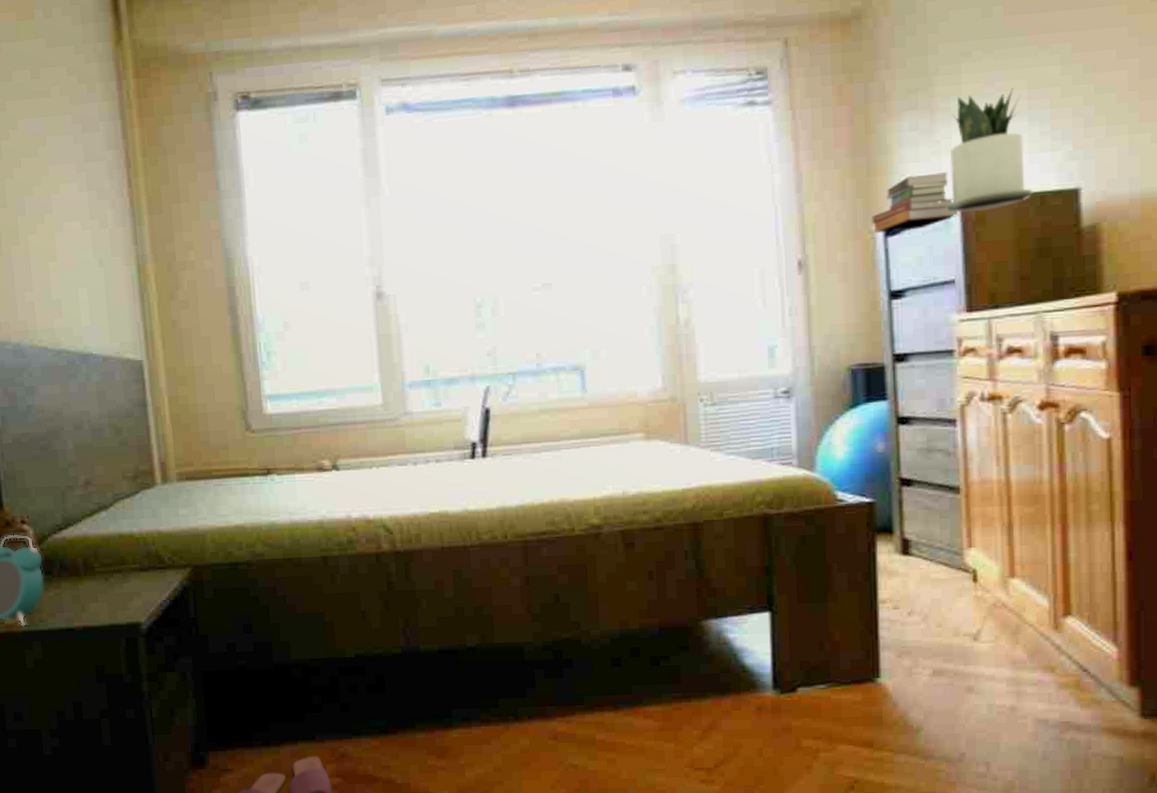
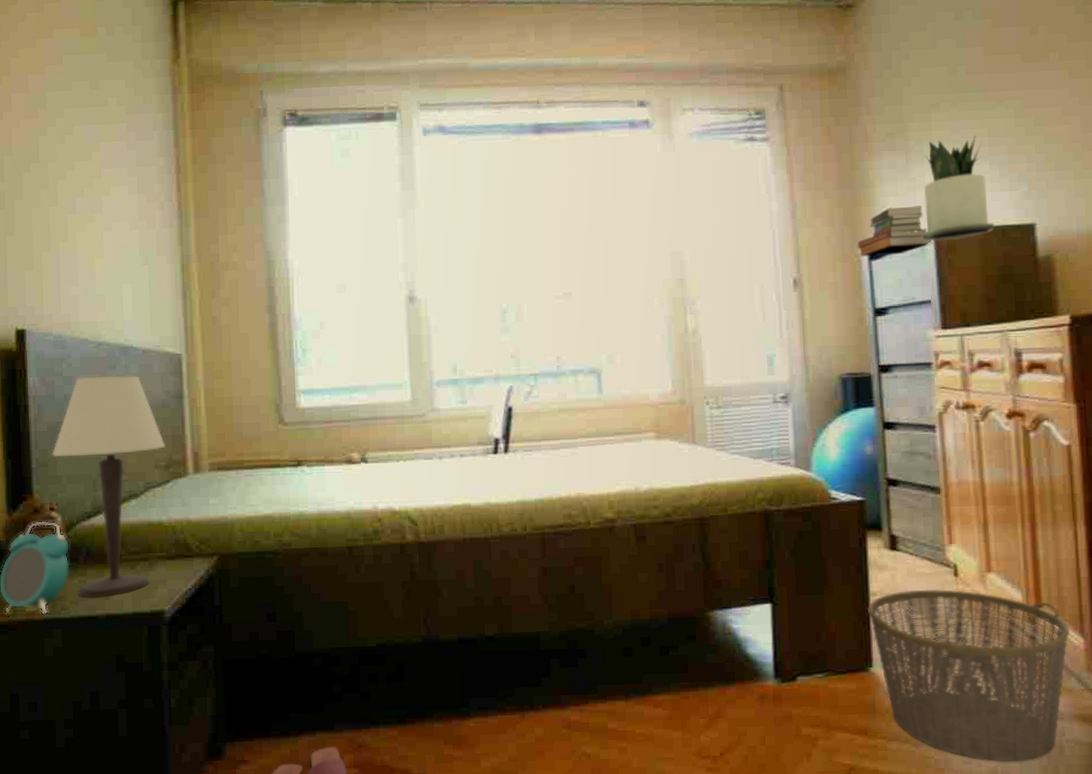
table lamp: none [19,384,132,609] -> present [52,375,165,597]
basket: none [874,595,1102,777] -> present [866,589,1070,763]

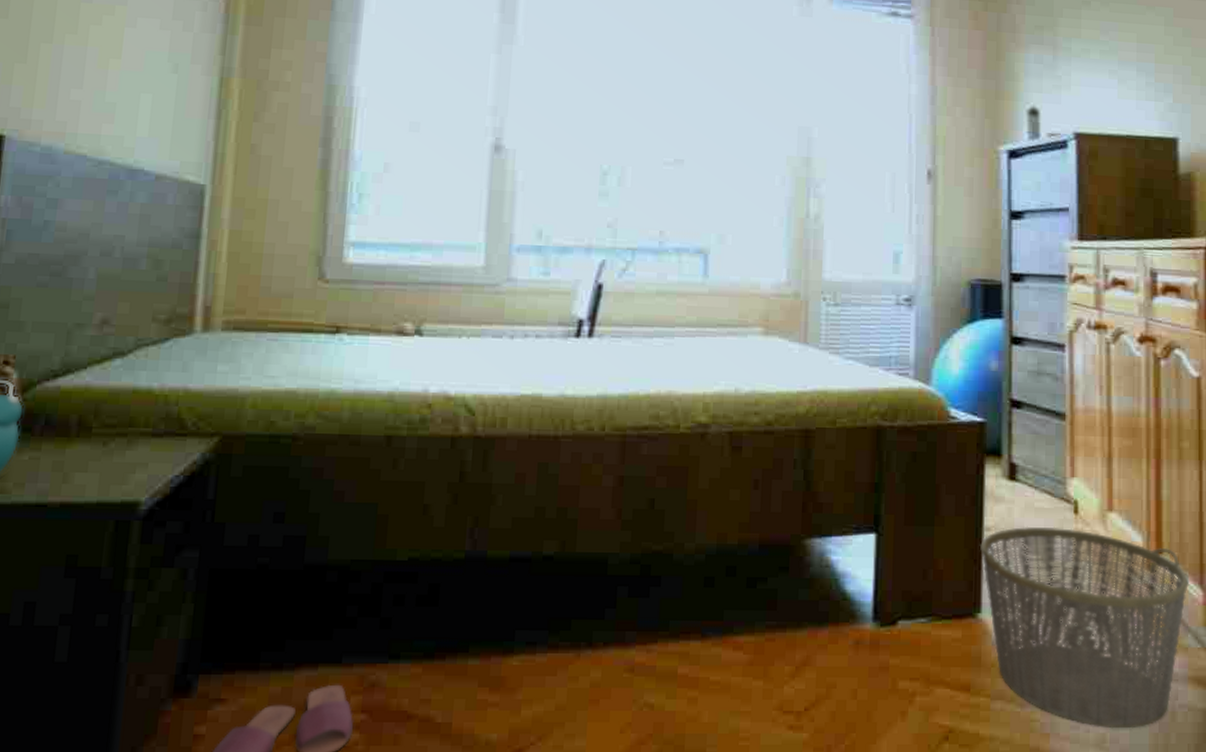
table lamp: present [52,375,165,597] -> none [17,200,170,479]
books: present [857,206,933,257] -> none [997,104,1075,156]
planter: present [921,136,996,242] -> none [1063,39,1139,147]

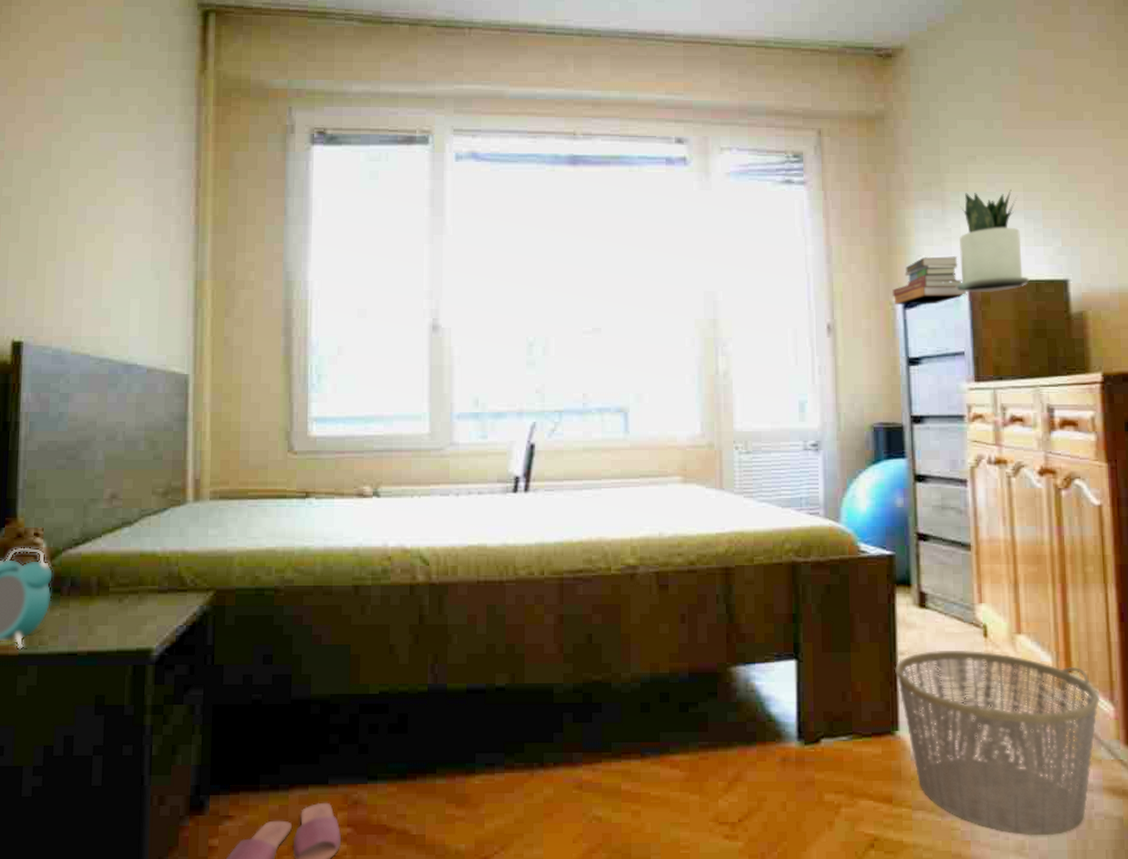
books: none [997,104,1075,156] -> present [892,256,967,305]
planter: none [1063,39,1139,147] -> present [955,190,1030,293]

